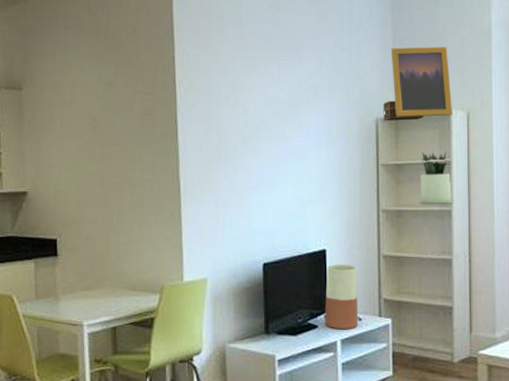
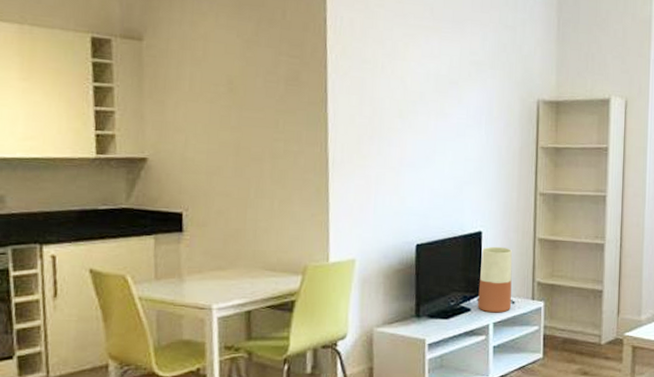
decorative box: present [383,100,424,121] -> none [544,82,584,104]
picture frame: present [391,46,452,117] -> none [555,29,612,103]
planter: present [418,151,454,205] -> none [574,137,609,191]

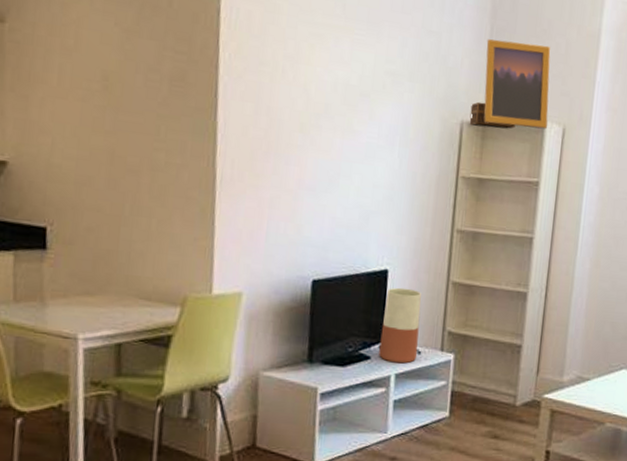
decorative box: none [544,82,584,104] -> present [469,101,515,129]
picture frame: none [555,29,612,103] -> present [483,39,551,129]

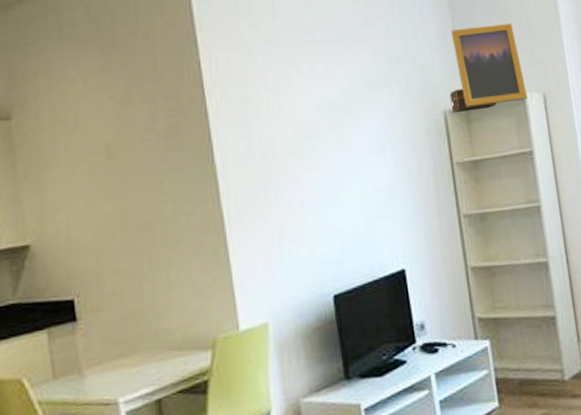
vase: present [379,287,422,364] -> none [408,283,453,362]

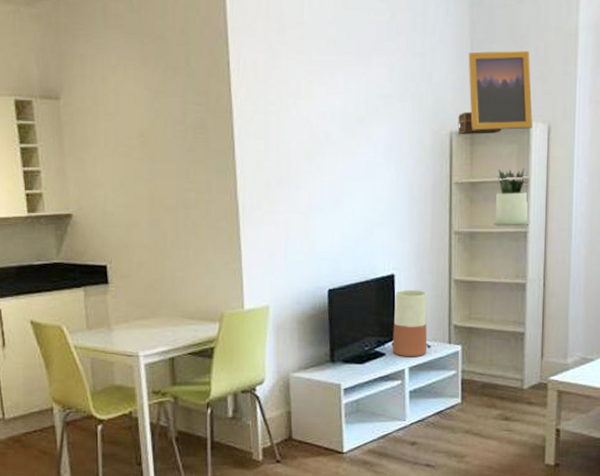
vase: none [408,283,453,362] -> present [392,289,428,357]
planter: none [499,139,542,204] -> present [492,168,531,227]

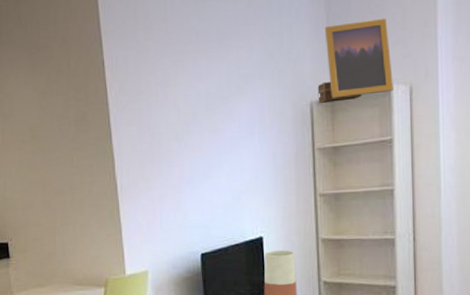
planter: present [492,168,531,227] -> none [357,129,397,186]

